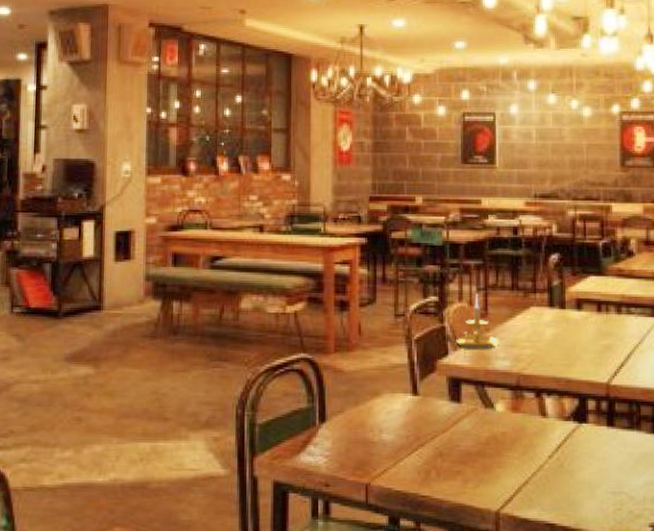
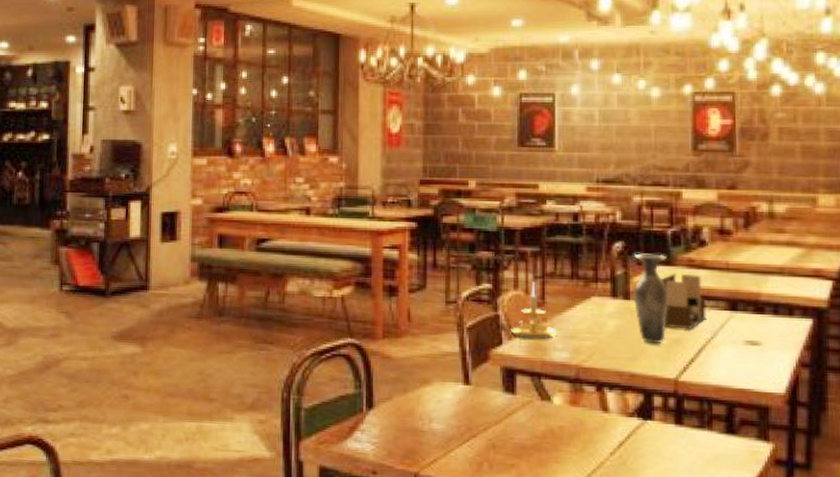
vase: none [568,264,600,350] -> present [633,253,668,343]
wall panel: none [593,282,635,336] -> present [661,273,707,329]

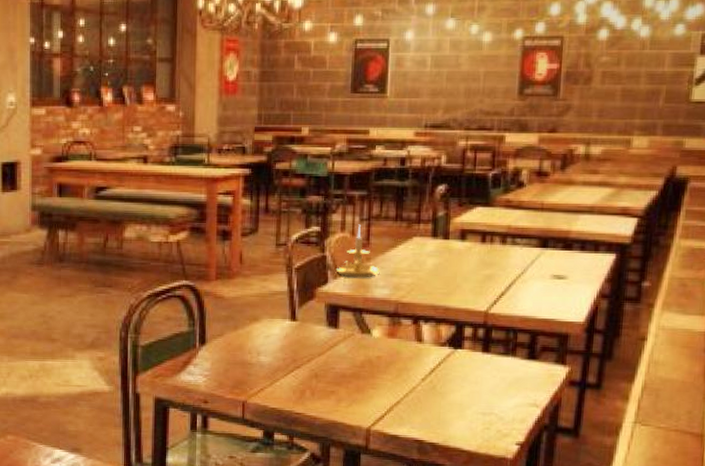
vase: present [633,253,668,343] -> none [452,195,486,279]
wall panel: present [661,273,707,329] -> none [479,213,521,266]

